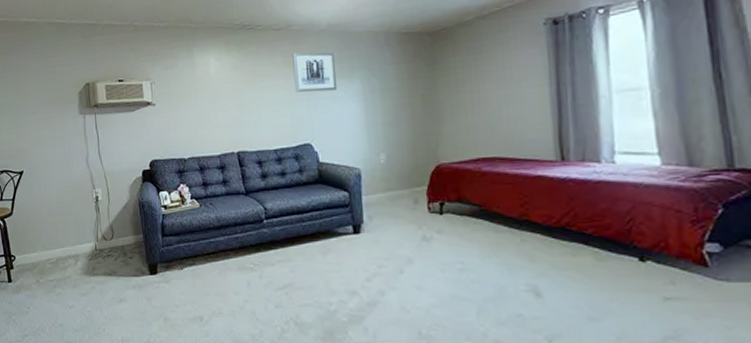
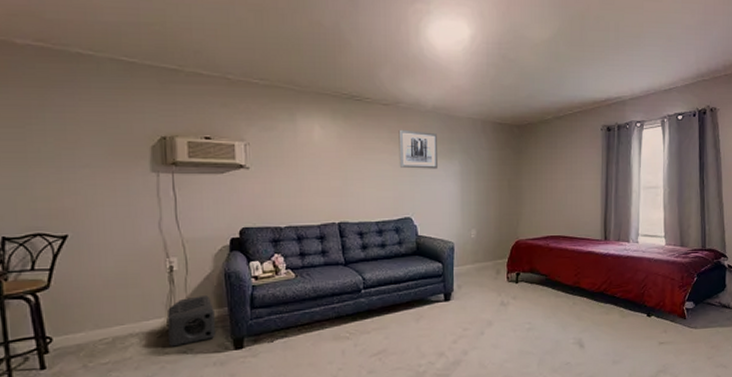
air purifier: none [95,222,133,269] -> present [167,294,215,347]

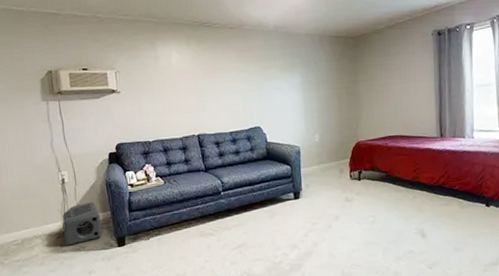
wall art: present [398,129,437,169] -> none [245,48,281,83]

